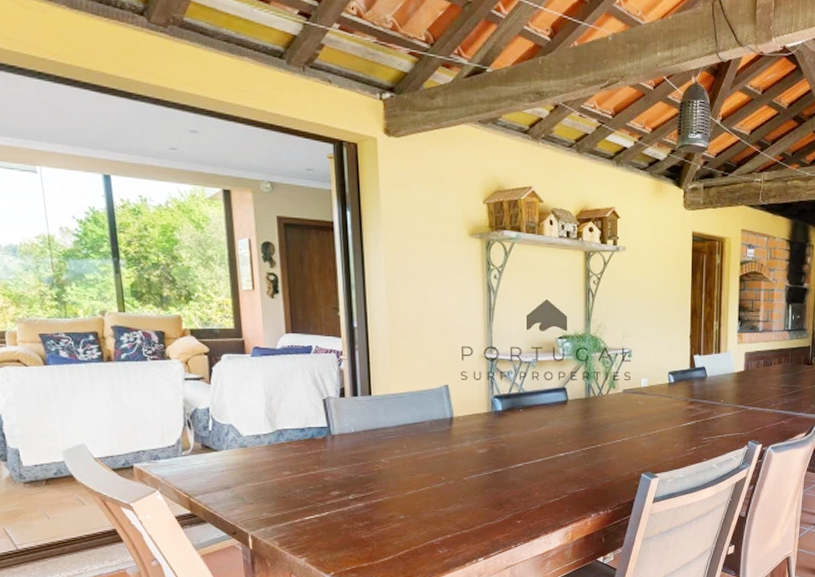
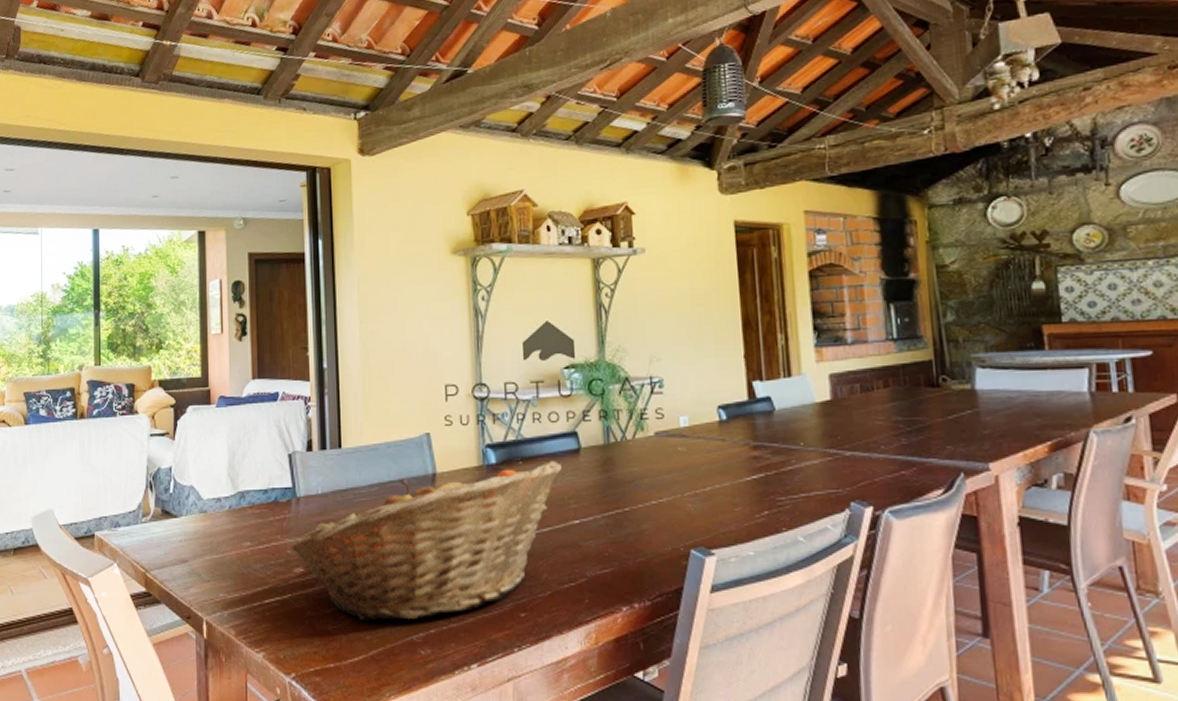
fruit basket: none [327,408,553,530] -> present [290,459,562,620]

